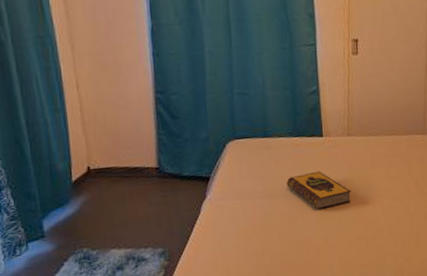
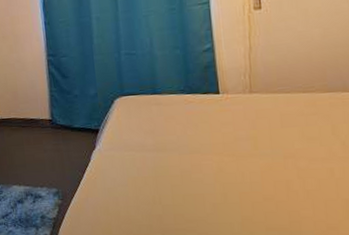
hardback book: present [286,171,351,210] -> none [178,128,256,167]

